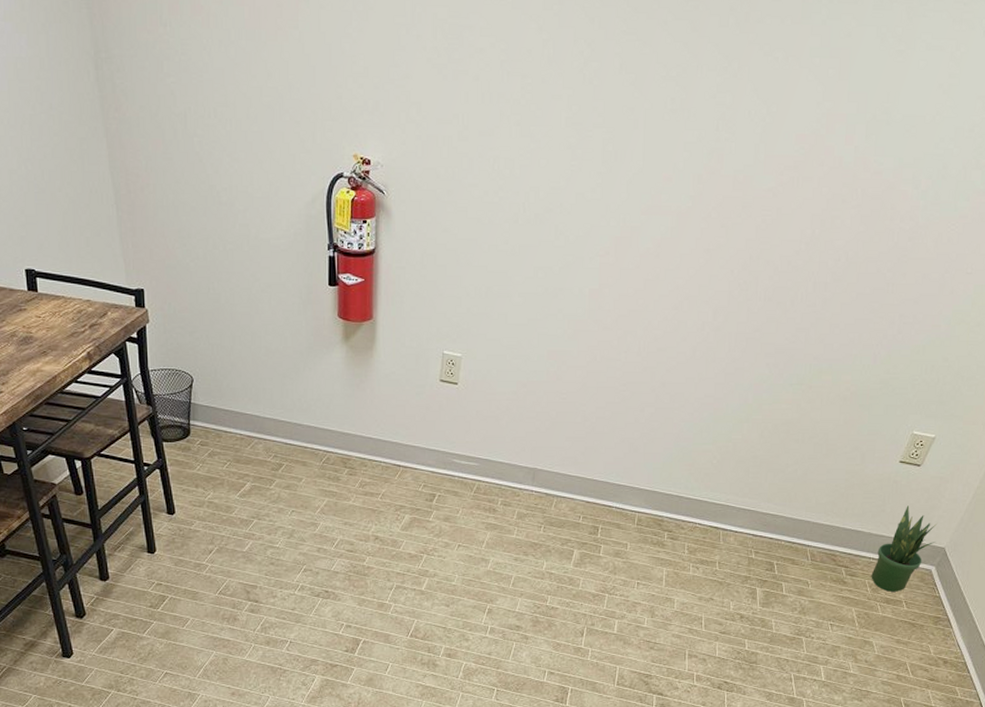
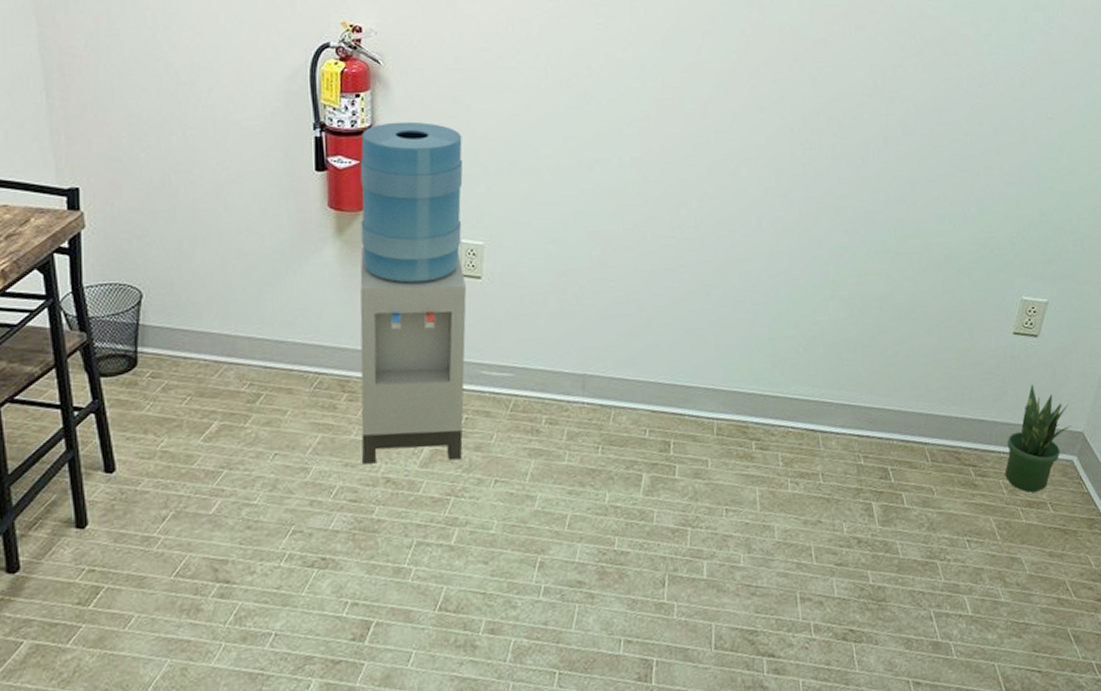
water cooler: none [358,246,449,527] -> present [360,121,467,464]

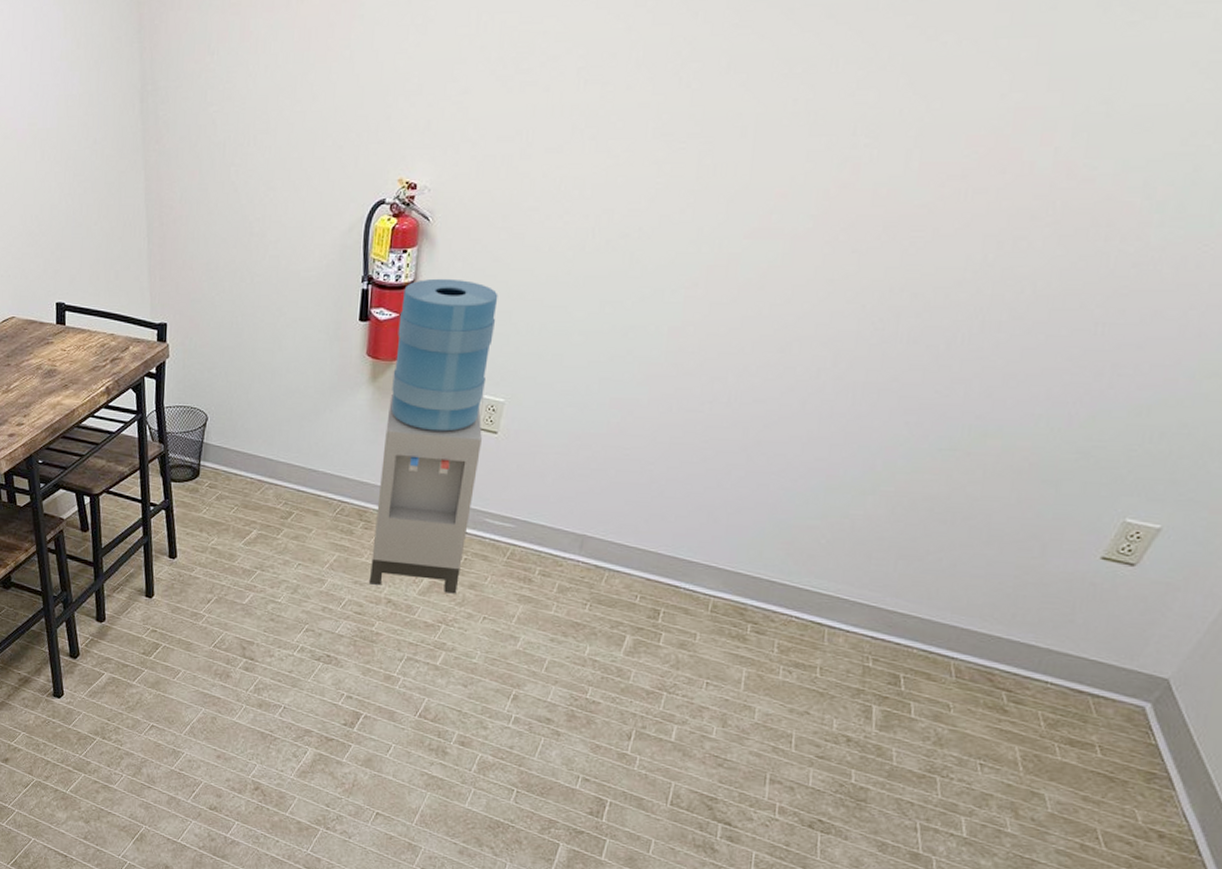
planter: present [1005,384,1071,492] -> none [1047,617,1159,732]

